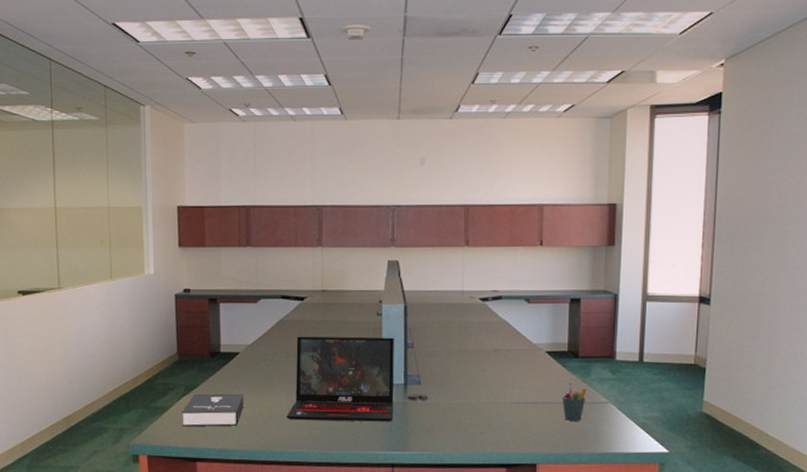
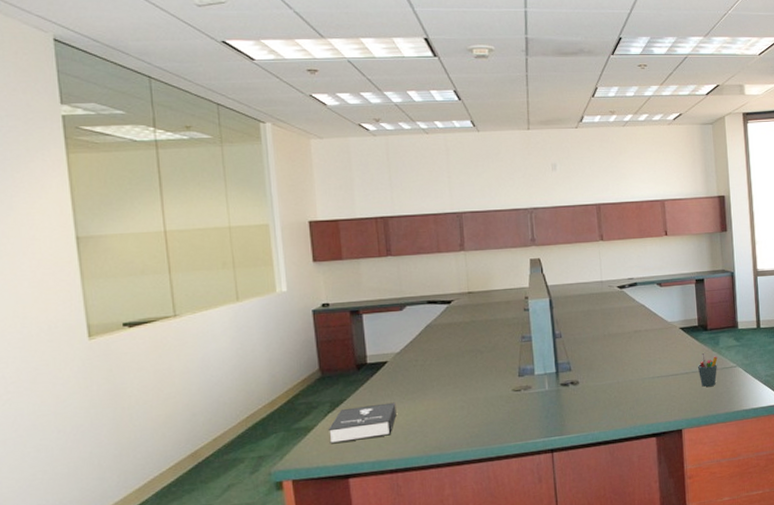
laptop: present [286,336,394,422] -> none [442,330,549,422]

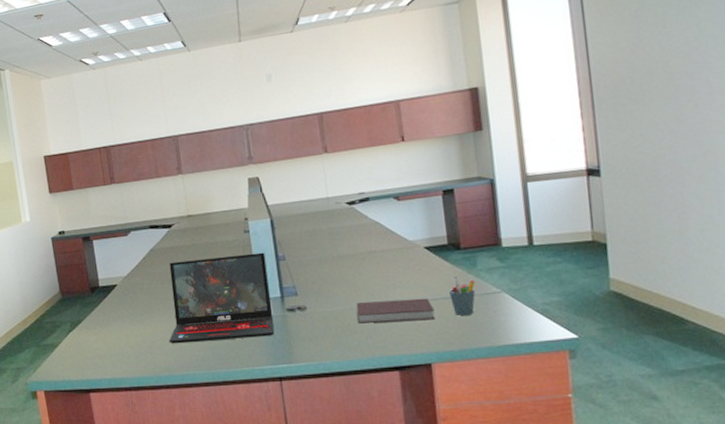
booklet: present [327,402,397,444] -> none [70,323,128,361]
laptop: none [442,330,549,422] -> present [169,252,275,344]
notebook: none [622,372,686,396] -> present [356,298,435,324]

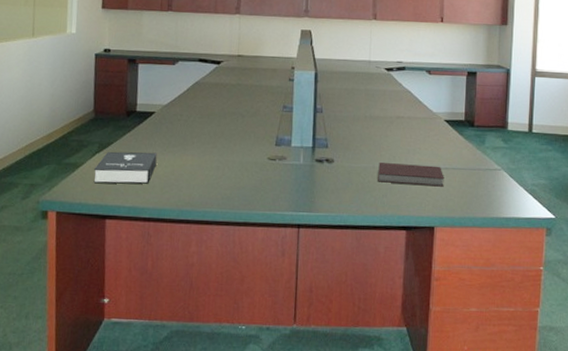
booklet: none [70,323,128,361] -> present [93,151,157,184]
laptop: present [169,252,275,344] -> none [197,98,305,184]
pen holder: present [448,275,475,316] -> none [458,149,482,187]

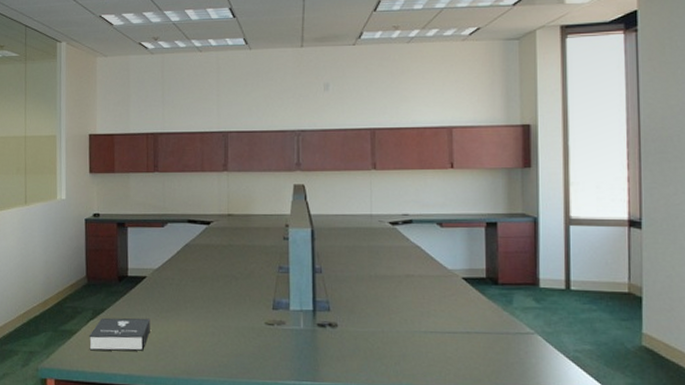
notebook: present [378,163,444,187] -> none [388,327,466,354]

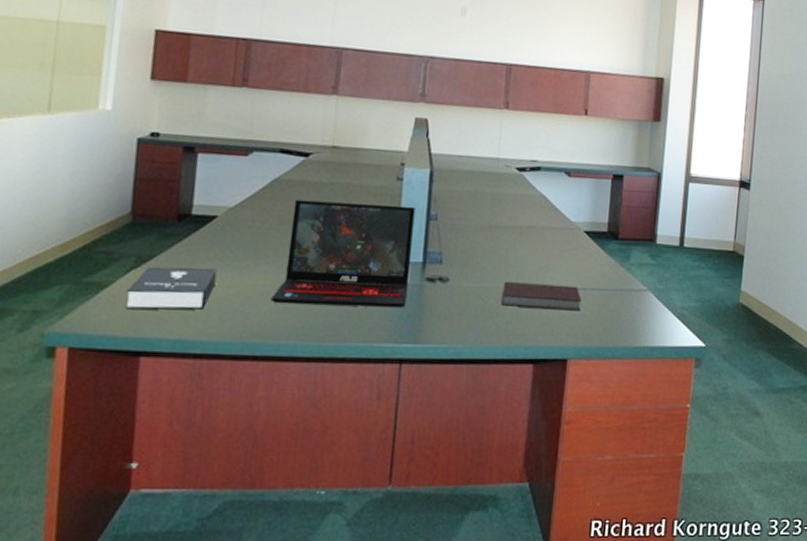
laptop: none [192,260,303,350] -> present [270,199,416,308]
notebook: none [388,327,466,354] -> present [502,282,582,311]

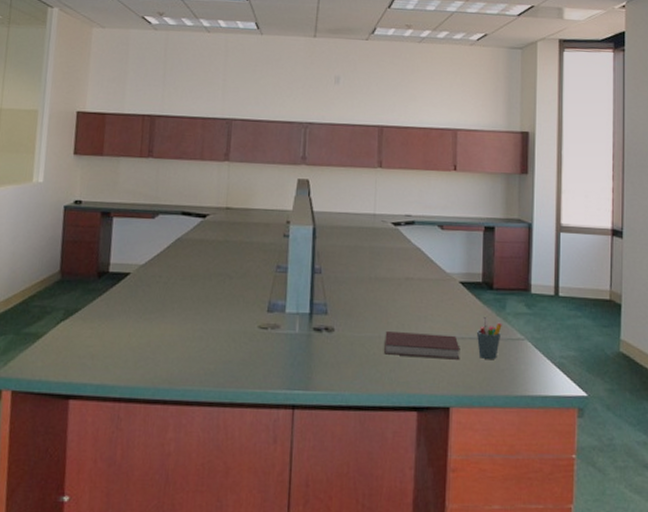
booklet: present [125,266,218,310] -> none [56,319,132,358]
laptop: present [270,199,416,308] -> none [177,257,301,357]
pen holder: none [598,266,625,311] -> present [476,316,502,360]

